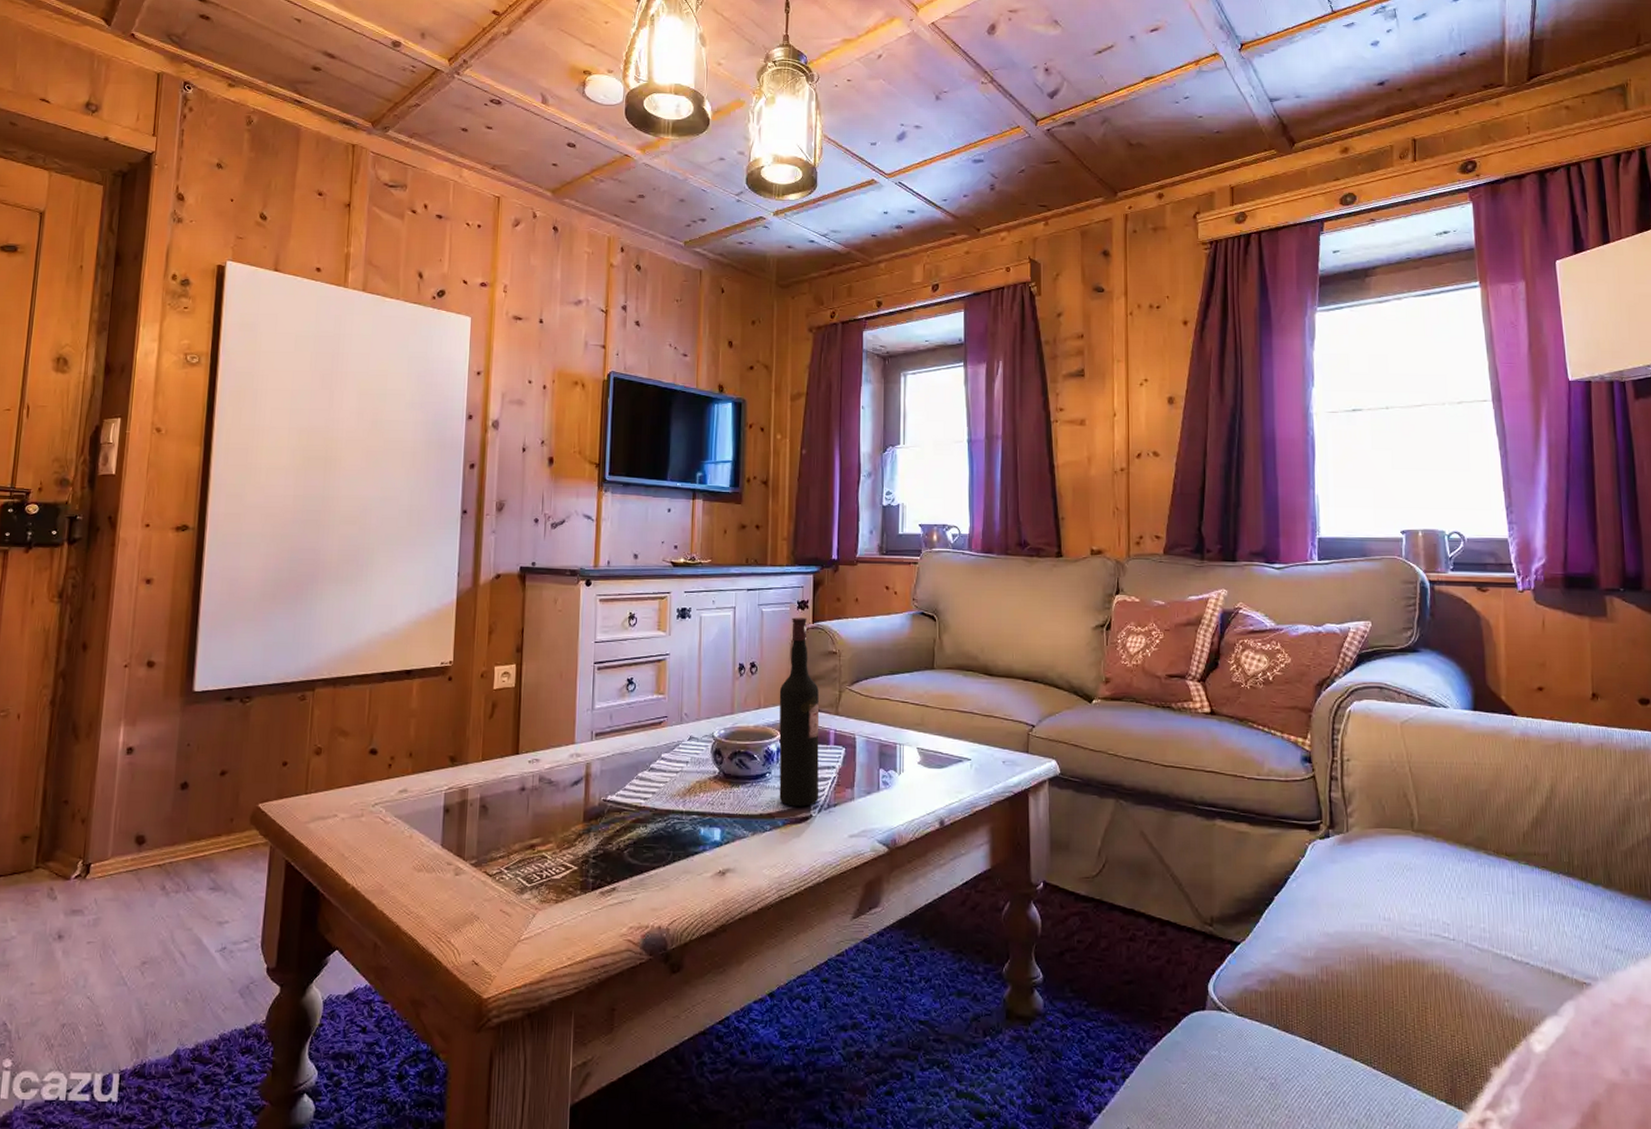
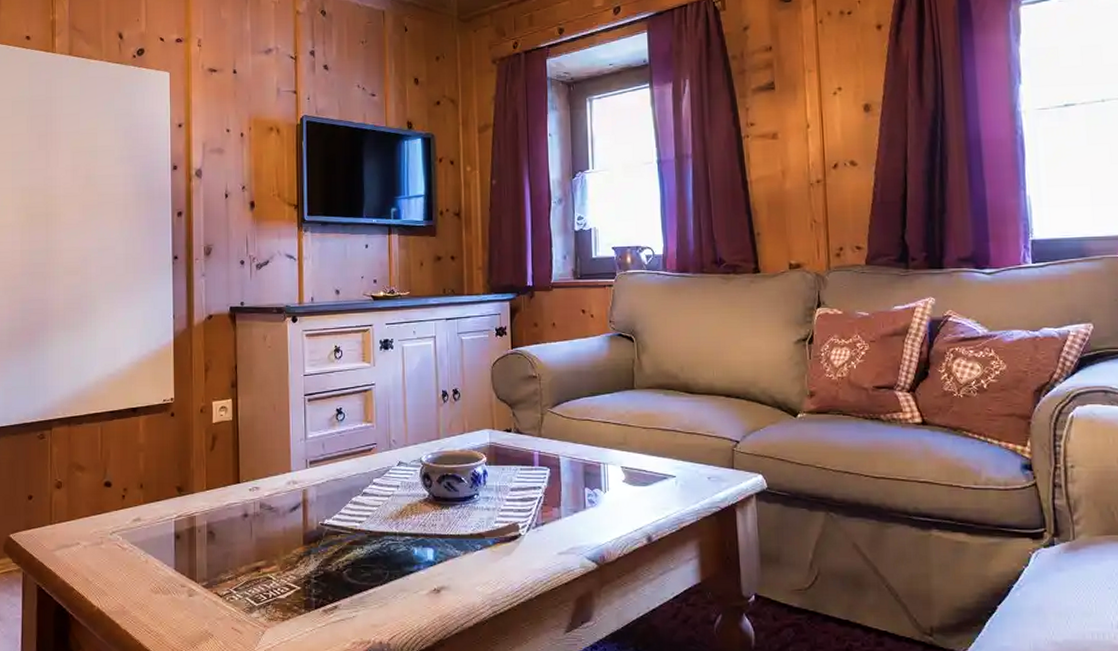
wine bottle: present [779,617,820,807] -> none [482,344,527,526]

